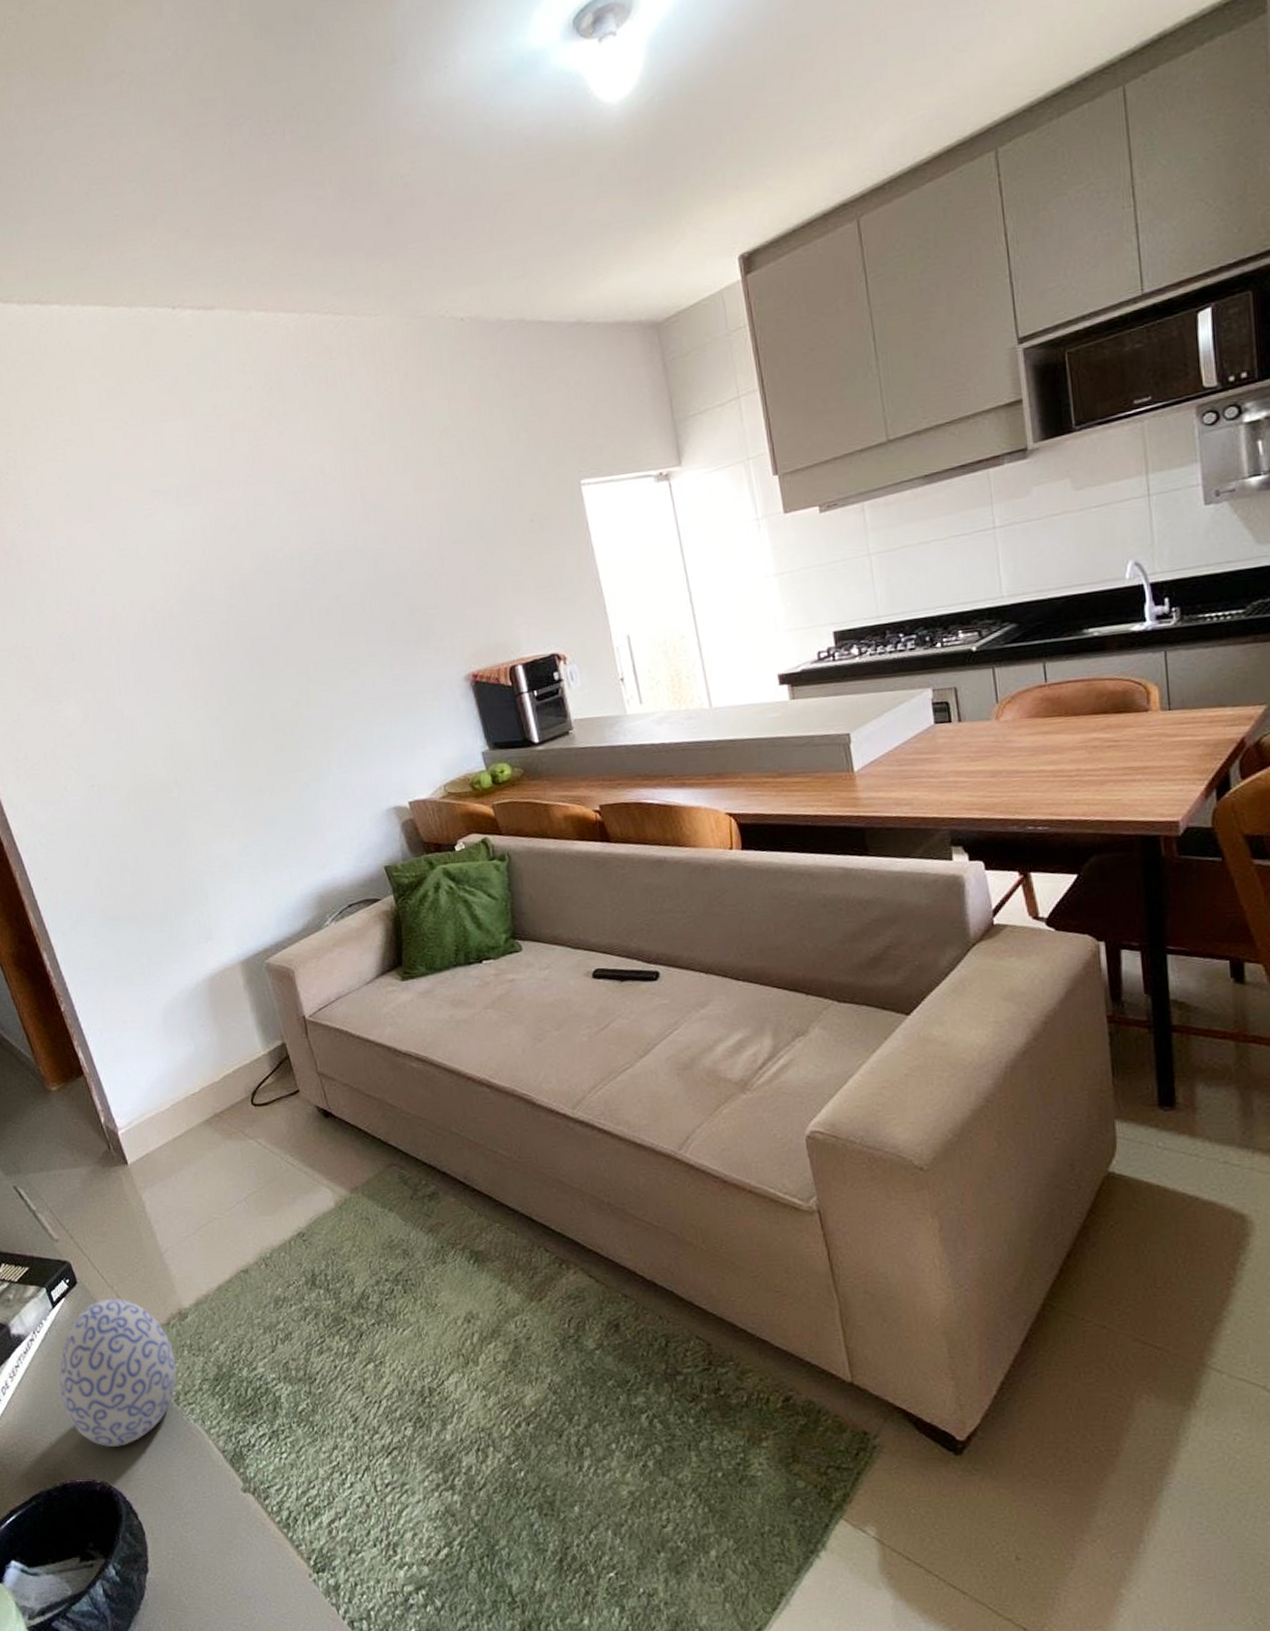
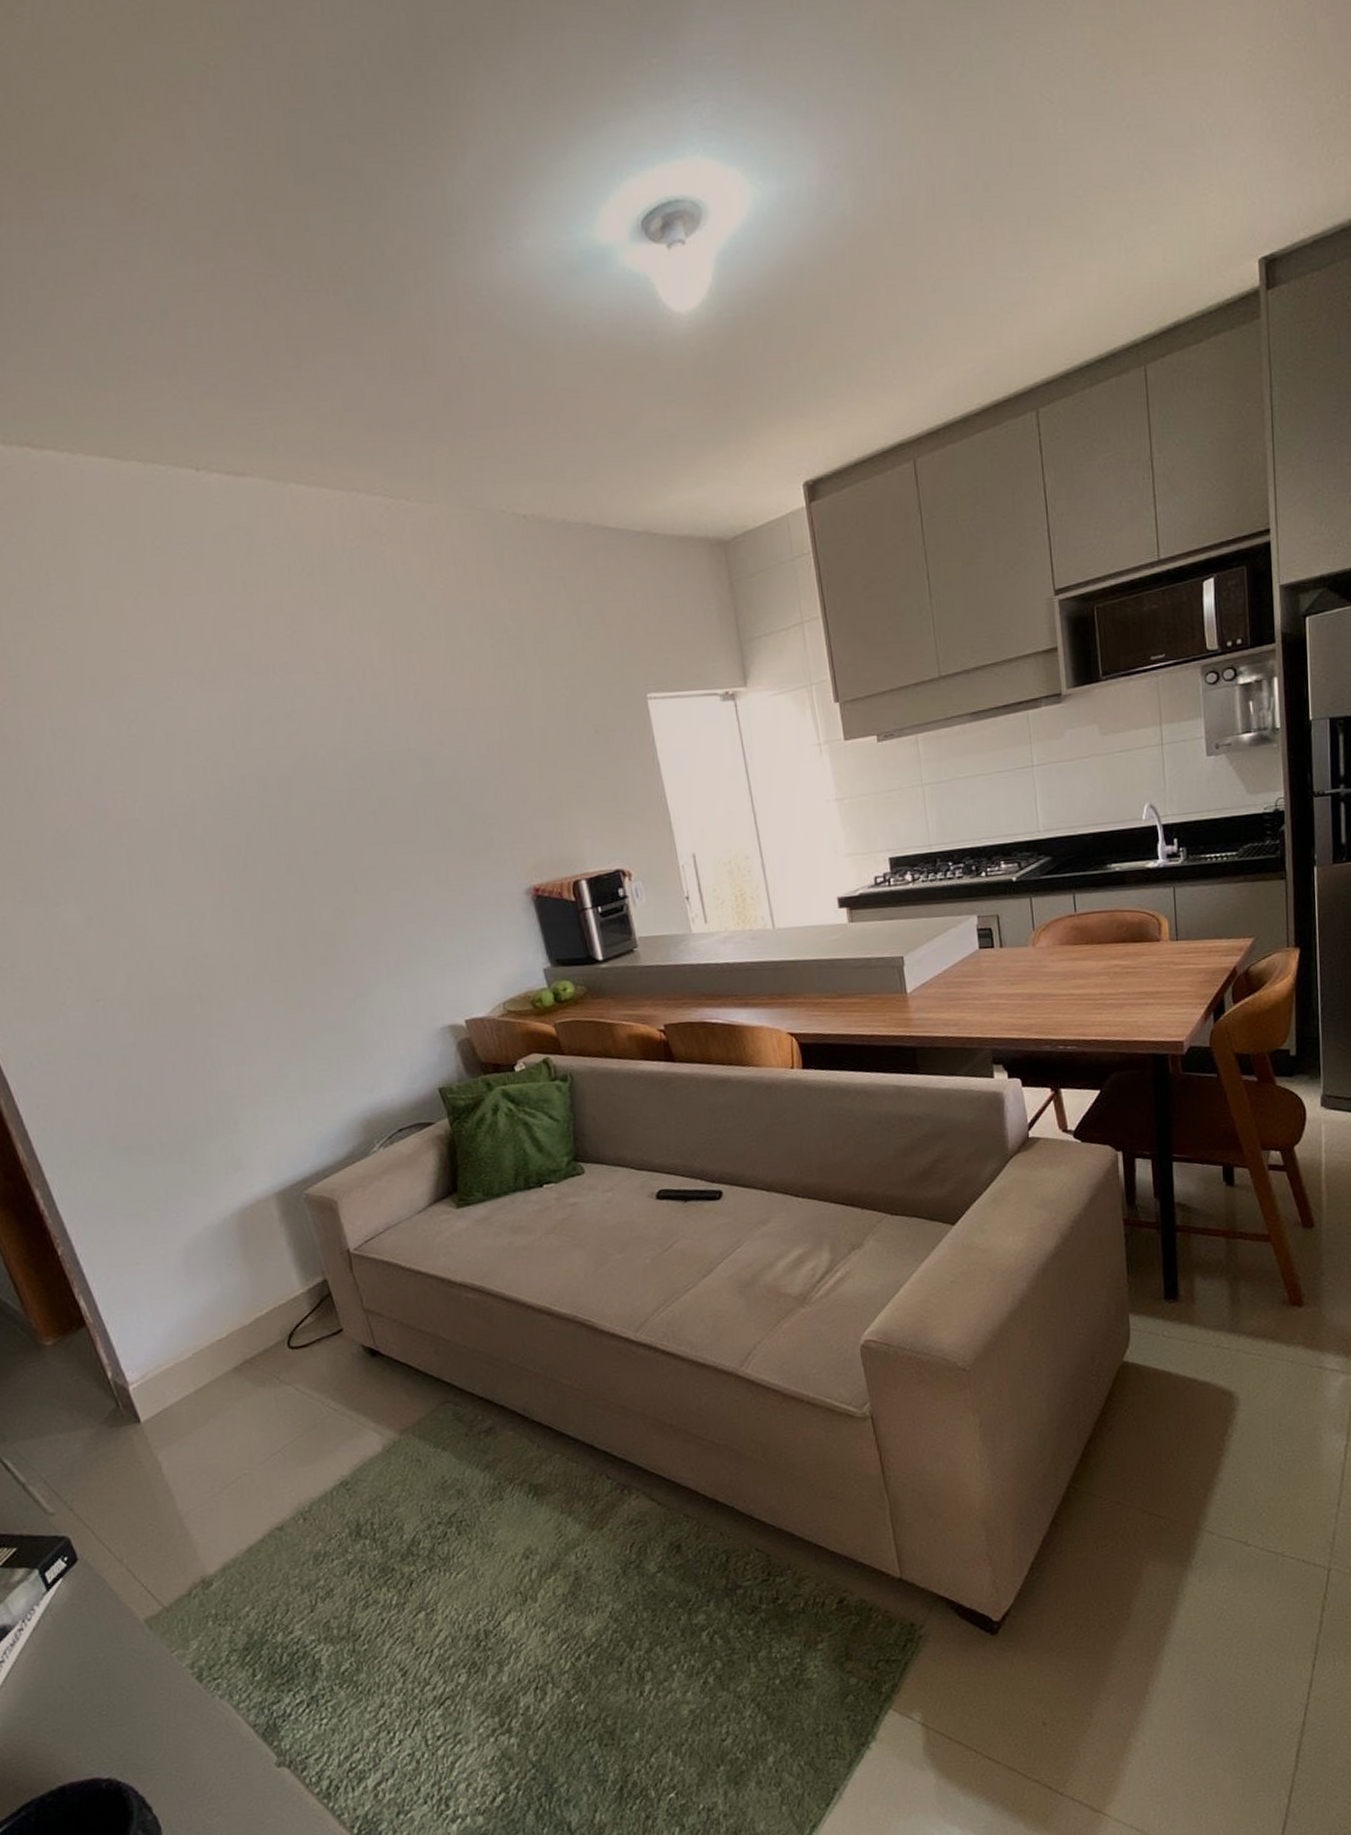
decorative egg: present [58,1298,177,1447] -> none [54,1571,200,1739]

